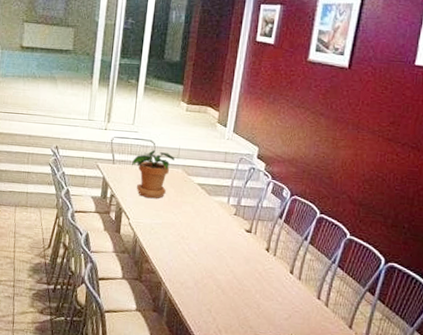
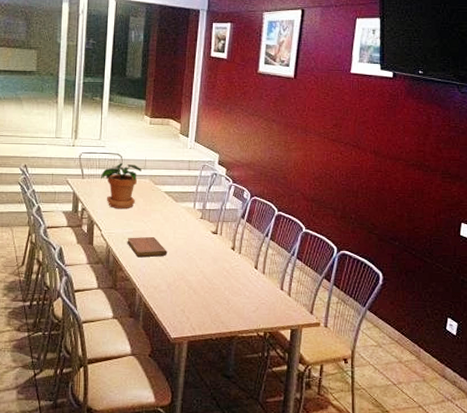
notebook: none [155,228,197,252] -> present [127,236,167,258]

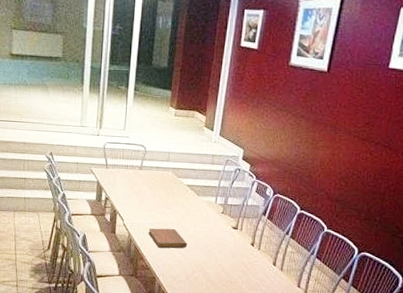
potted plant: present [101,163,142,209] -> none [124,154,165,200]

